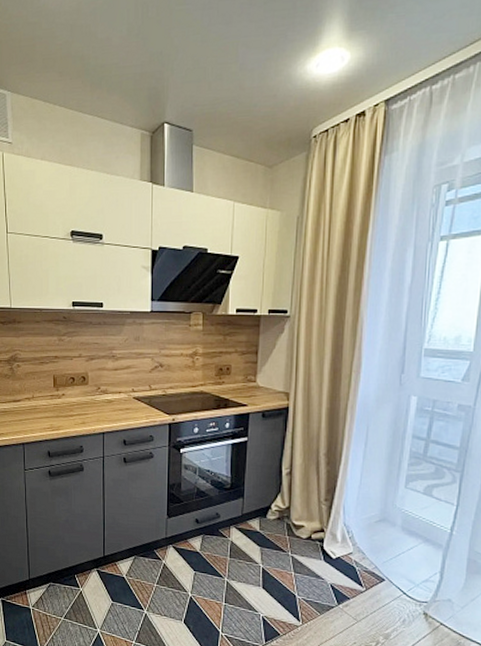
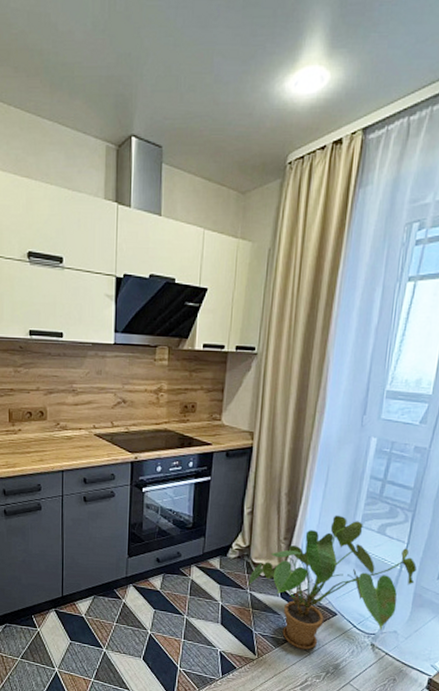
house plant: none [288,475,470,617] -> present [247,515,417,650]

